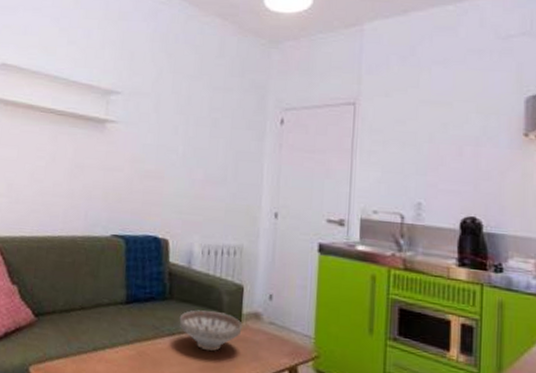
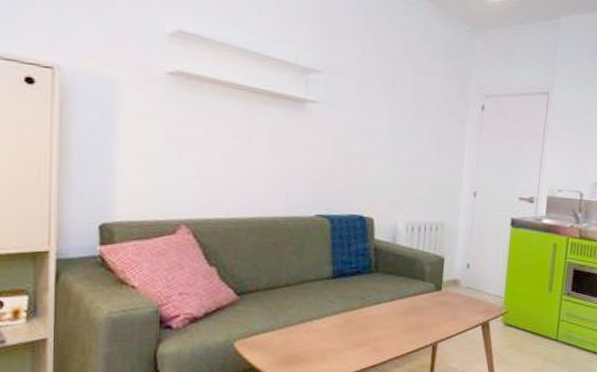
decorative bowl: present [179,310,242,352] -> none [384,280,443,315]

